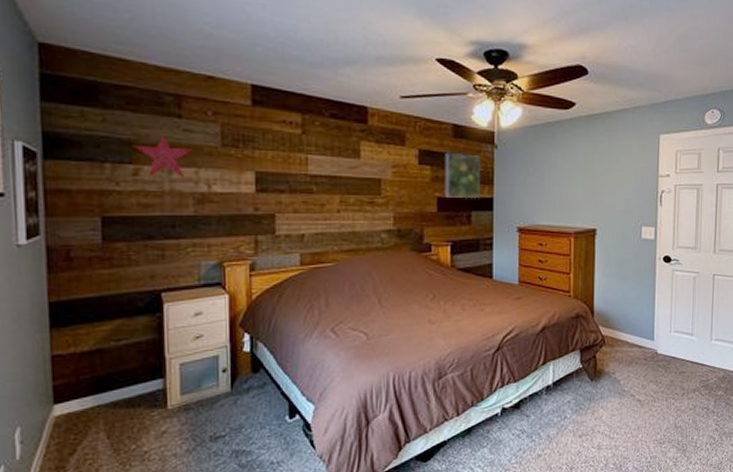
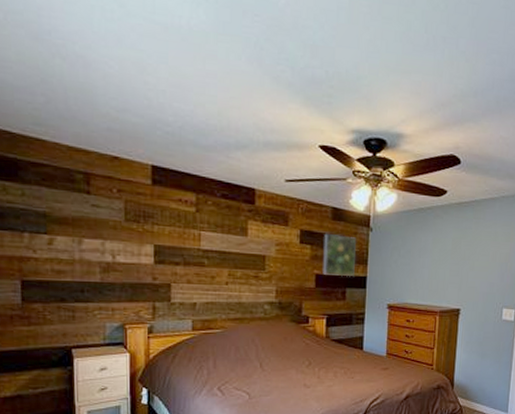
decorative star: present [133,135,193,178] -> none [48,209,100,249]

